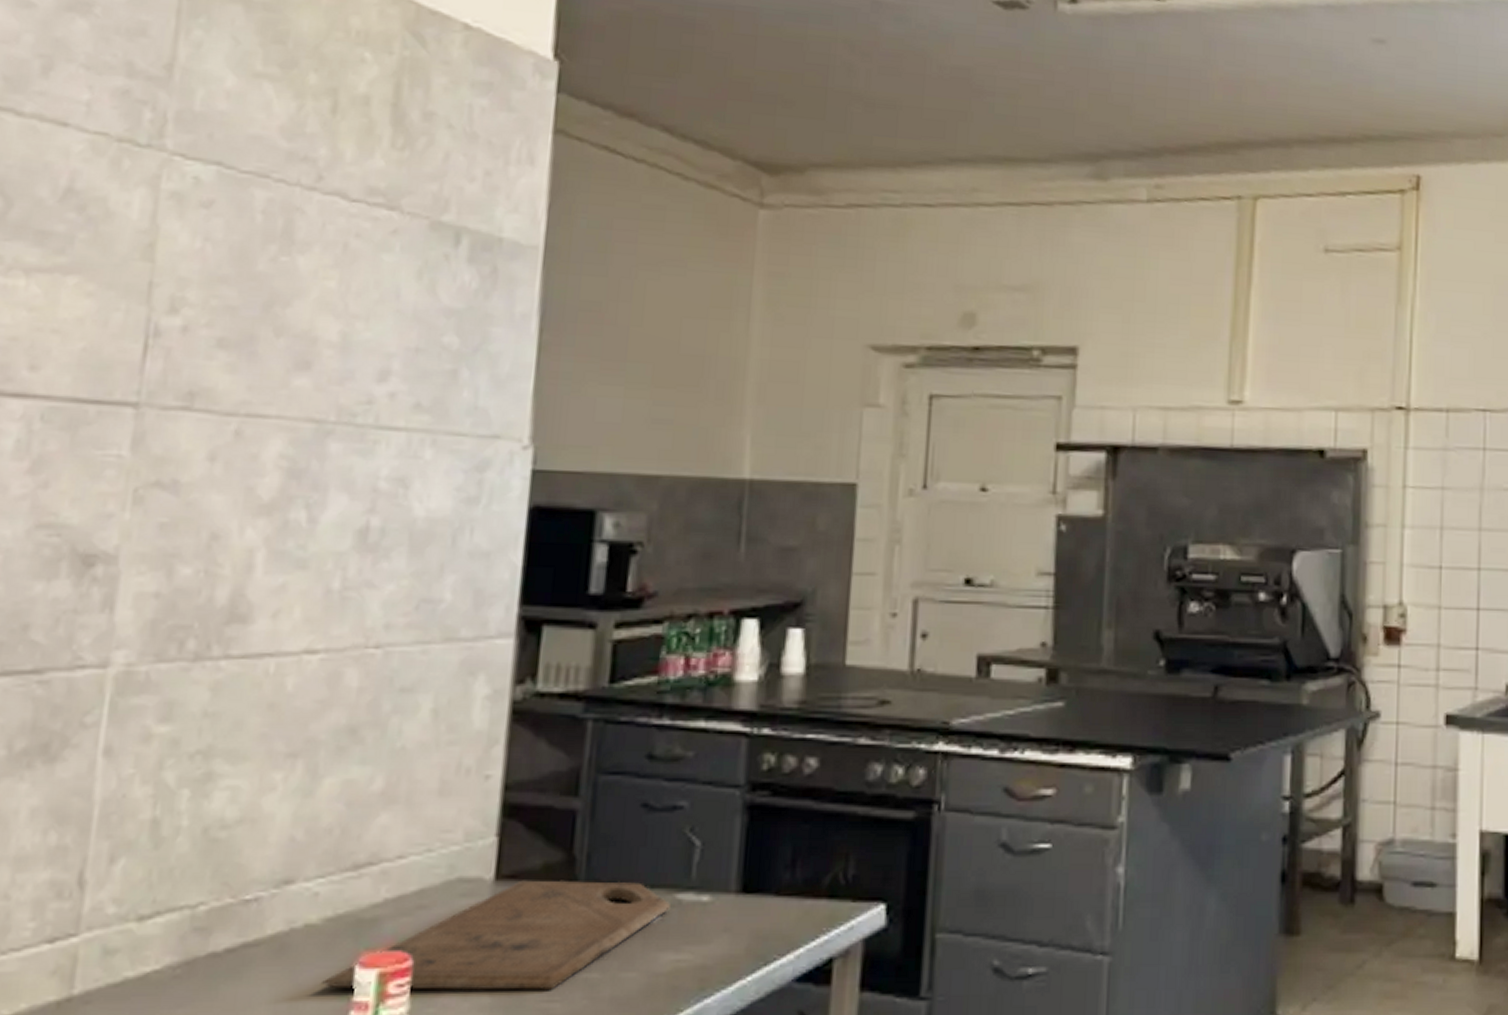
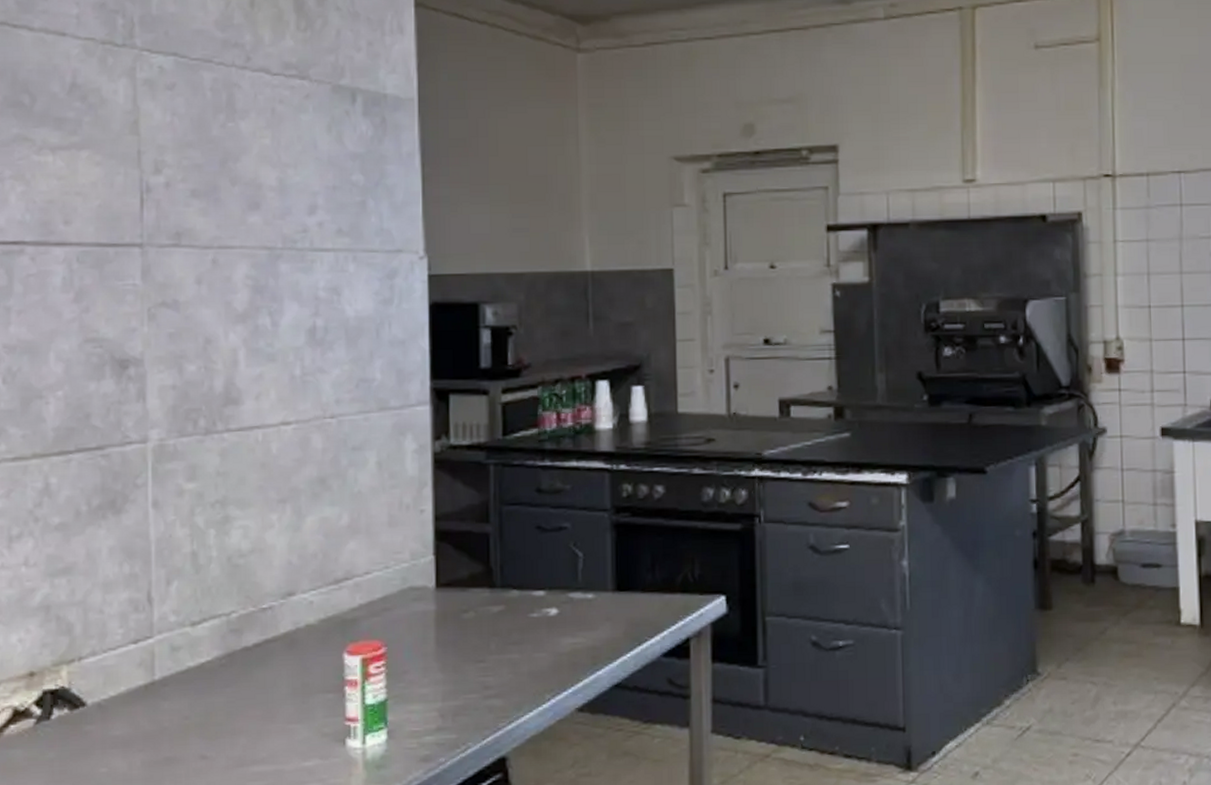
cutting board: present [320,880,670,991] -> none [322,586,565,671]

